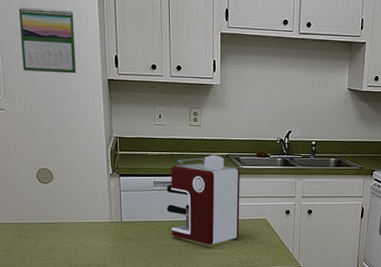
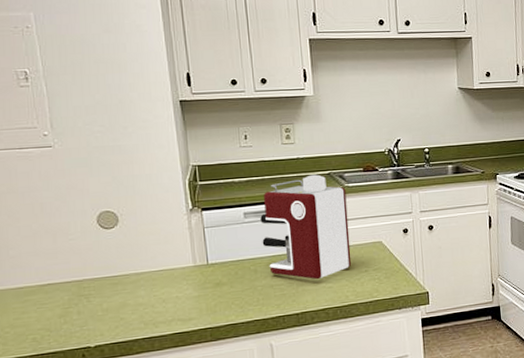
calendar: present [19,6,76,74] -> none [66,26,141,99]

